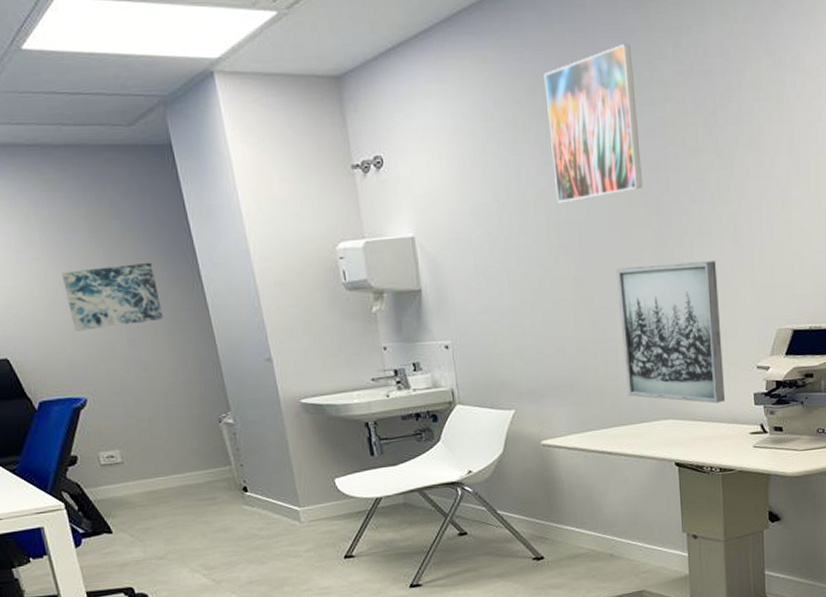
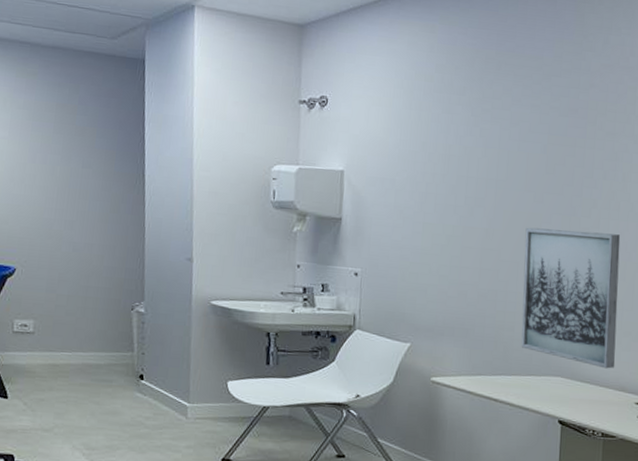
wall art: present [61,263,164,331] -> none [20,152,104,209]
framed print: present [544,43,642,203] -> none [479,34,565,162]

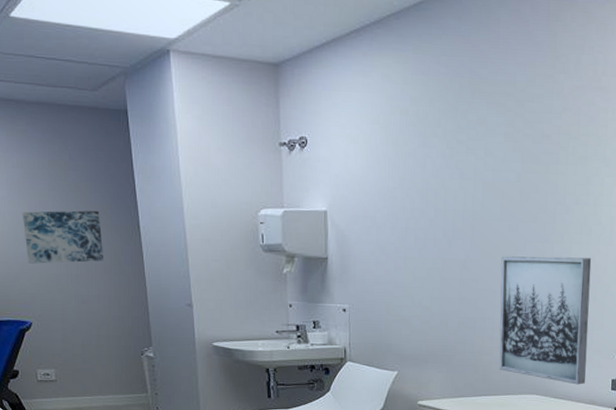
wall art: none [20,152,104,209] -> present [22,210,104,264]

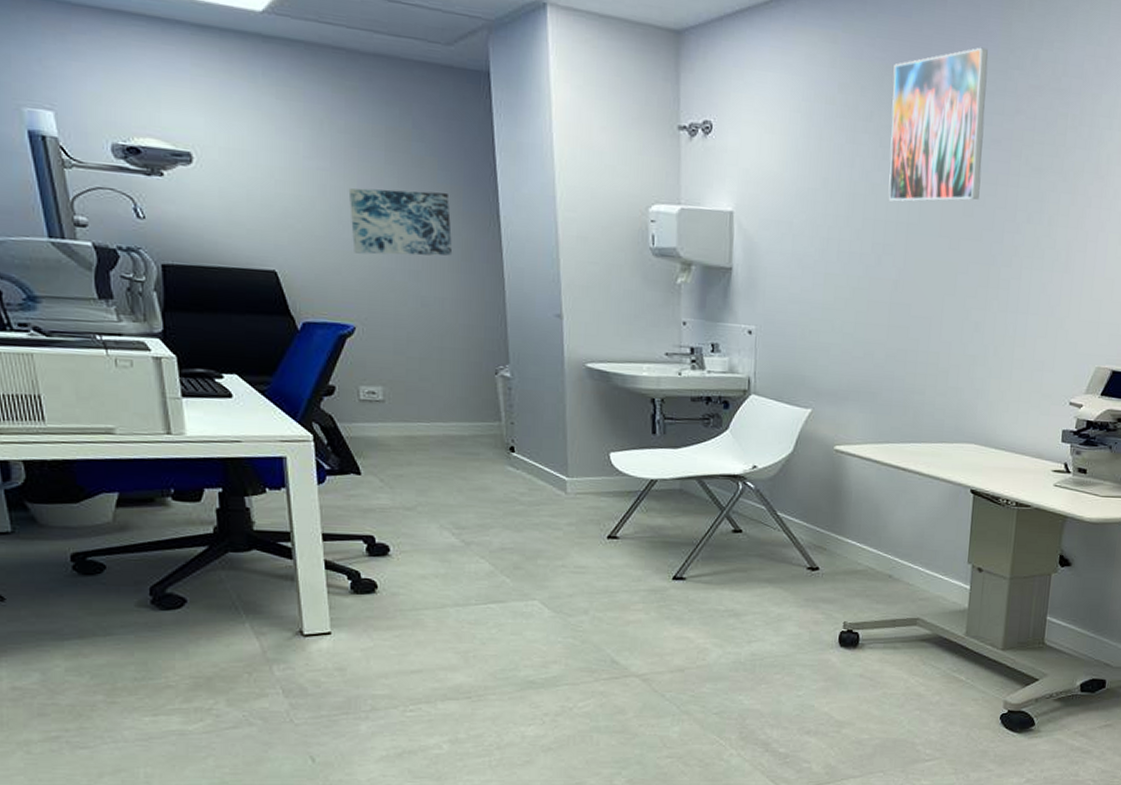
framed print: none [456,57,537,194] -> present [888,47,988,202]
wall art: present [499,256,592,385] -> none [932,278,1044,435]

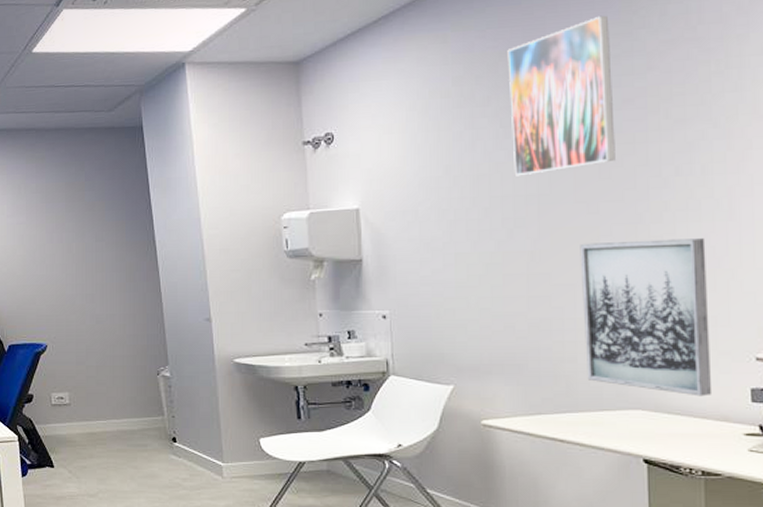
wall art: present [348,187,453,256] -> none [39,229,119,286]
wall art: none [932,278,1044,435] -> present [580,238,713,397]

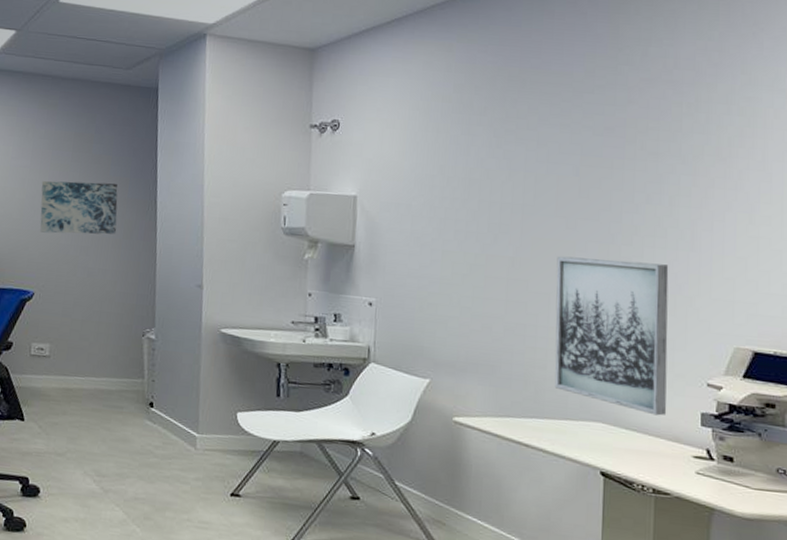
wall art: none [39,229,119,286] -> present [40,180,118,235]
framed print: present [507,15,615,177] -> none [503,48,597,185]

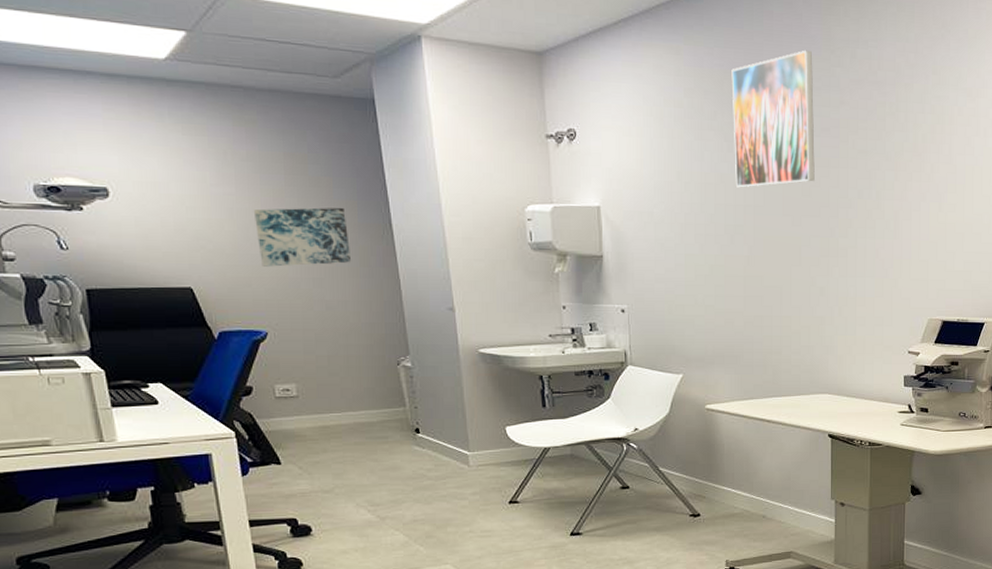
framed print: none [503,48,597,185] -> present [731,50,815,188]
wall art: present [554,256,669,416] -> none [786,251,878,382]

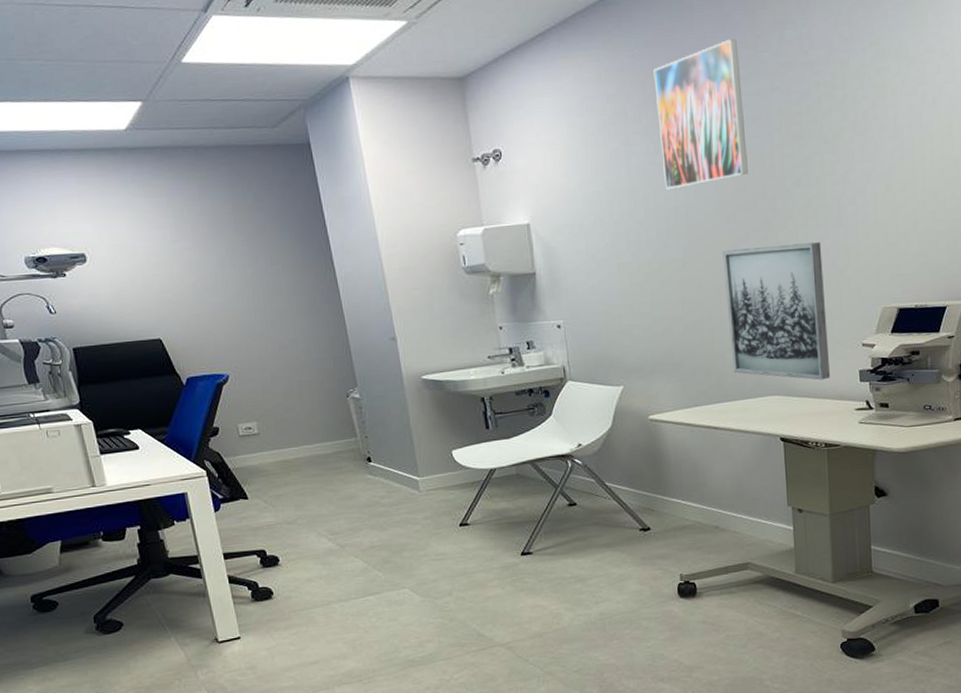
wall art: present [253,207,352,267] -> none [209,251,299,314]
wall art: none [786,251,878,382] -> present [722,242,831,380]

